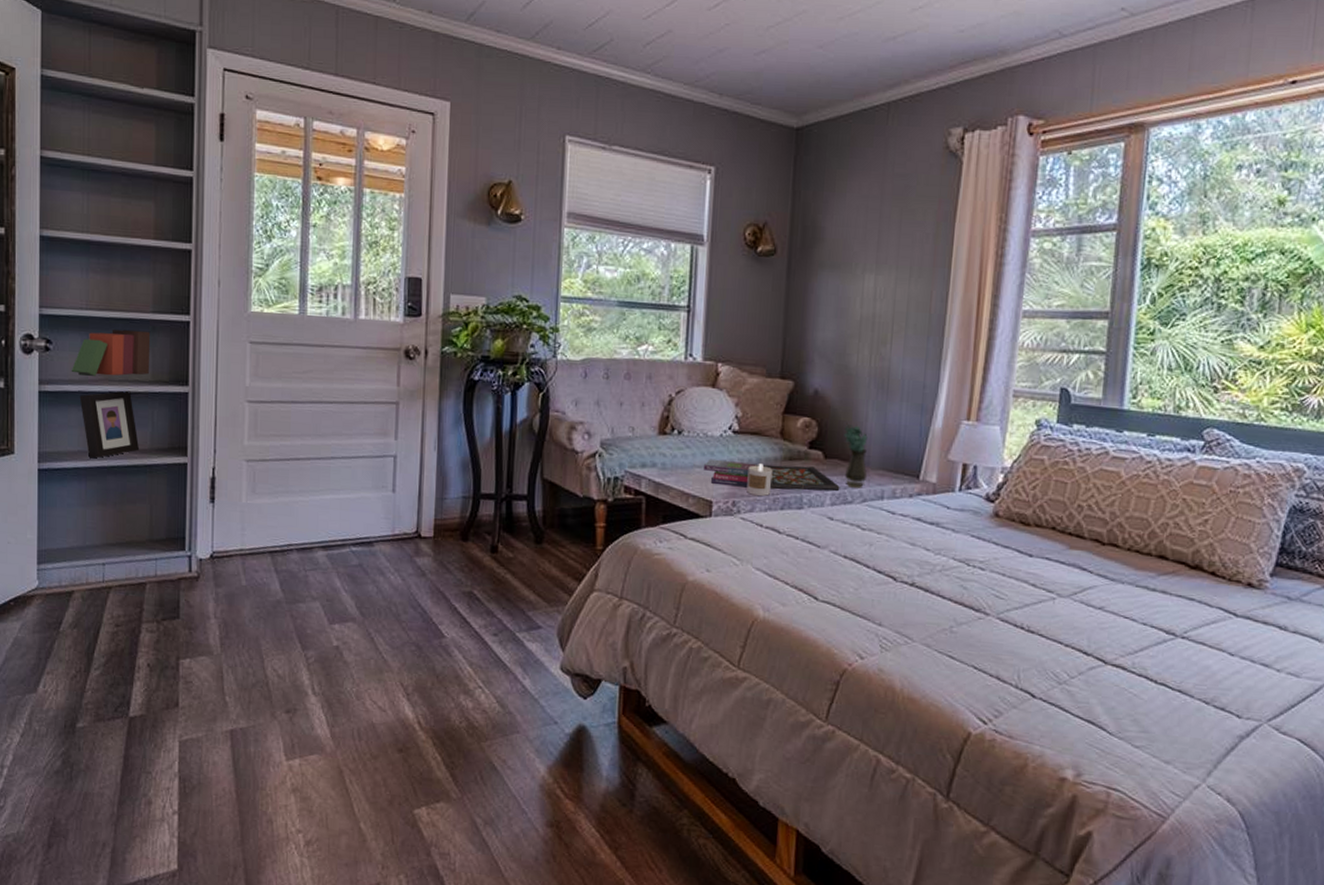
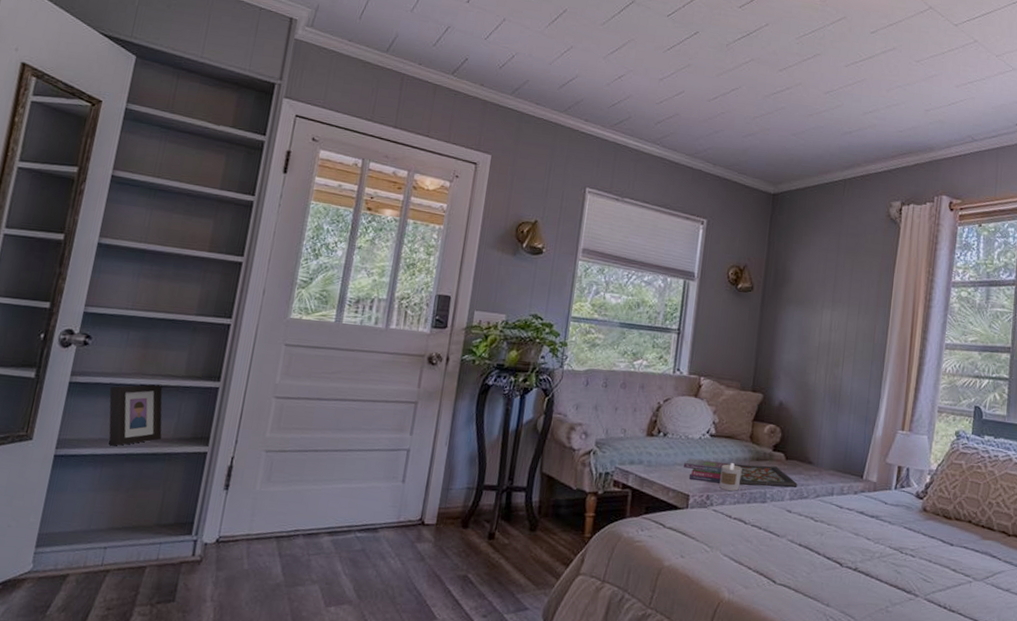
books: present [71,329,151,376] -> none [106,329,191,371]
vase: present [844,422,868,490] -> none [802,429,822,487]

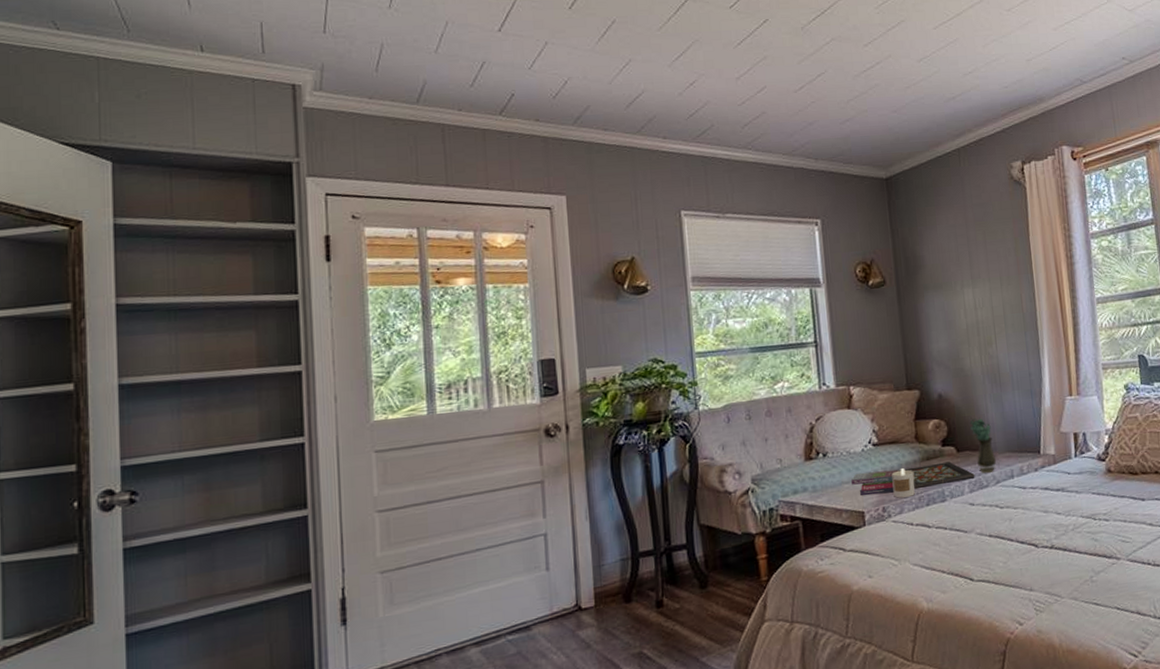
picture frame: present [109,384,163,446] -> none [175,527,252,609]
vase: none [802,429,822,487] -> present [970,417,996,474]

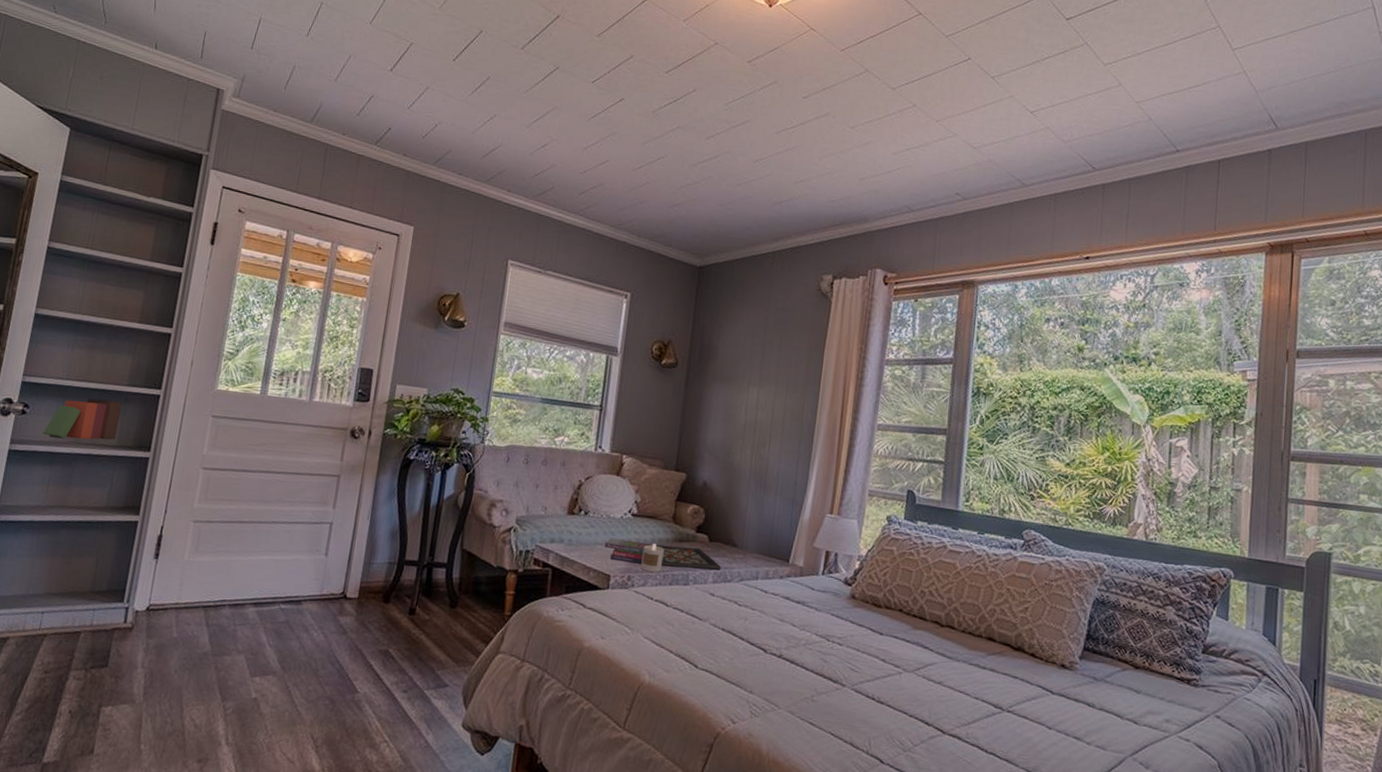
books: none [163,461,260,522] -> present [42,399,123,440]
vase: present [970,417,996,474] -> none [726,511,747,570]

